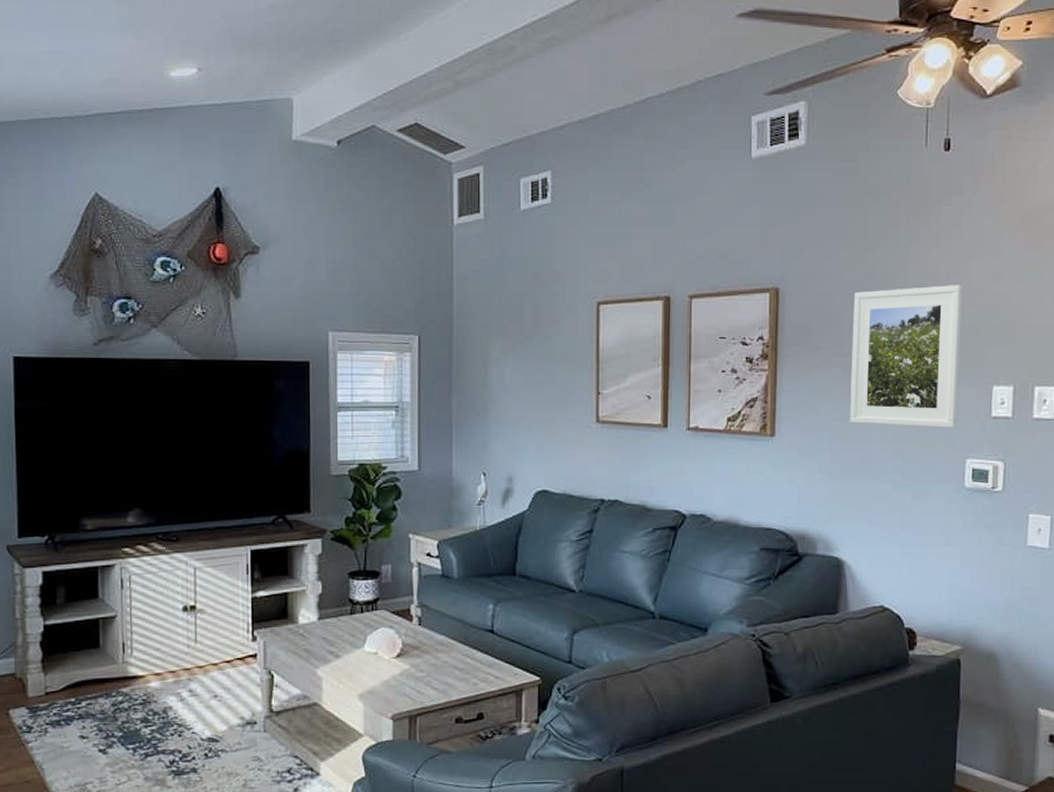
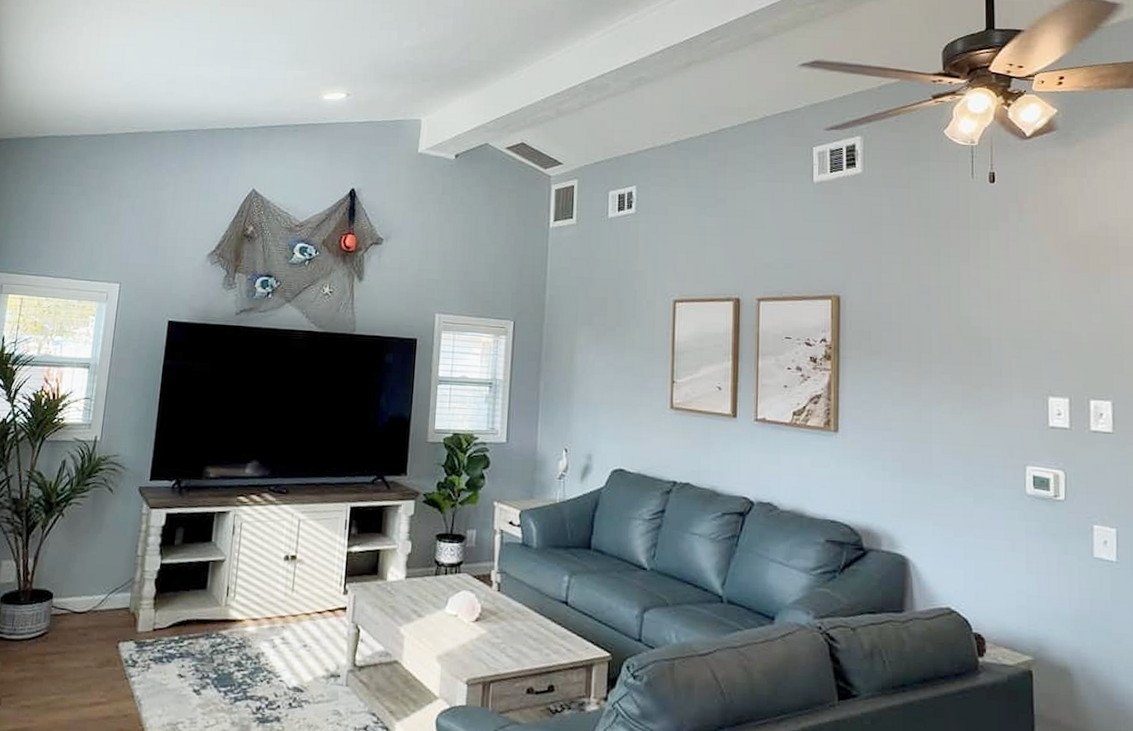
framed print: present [850,285,962,428] -> none [910,301,1016,435]

